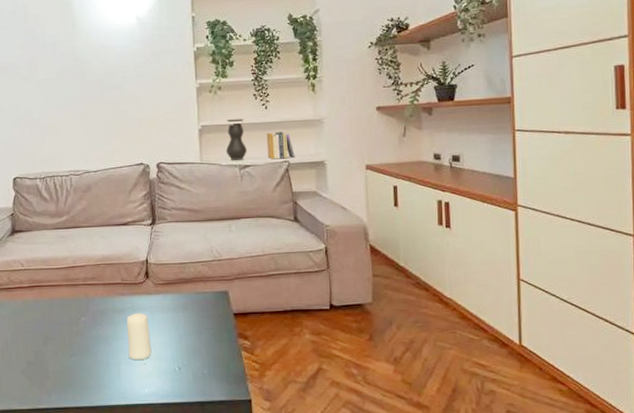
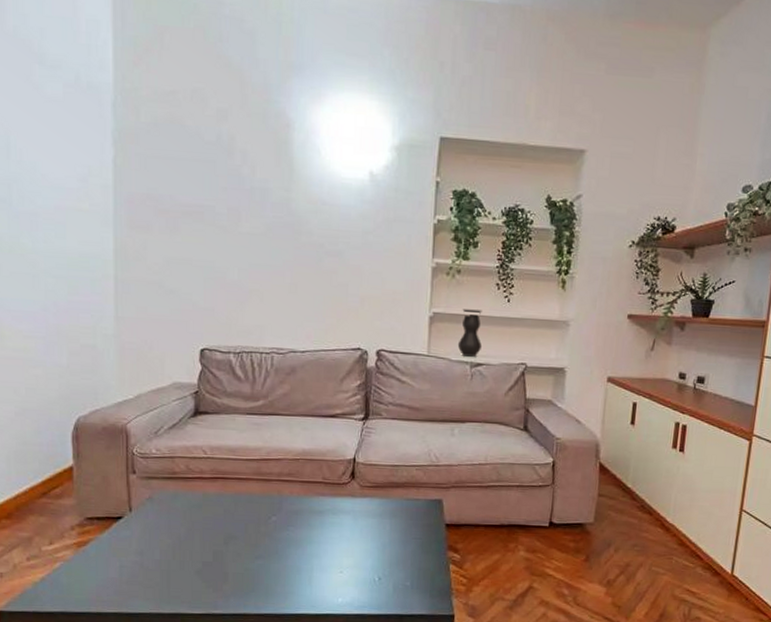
candle: present [126,313,152,360] -> none [323,516,350,567]
books: present [266,131,295,160] -> none [503,328,534,362]

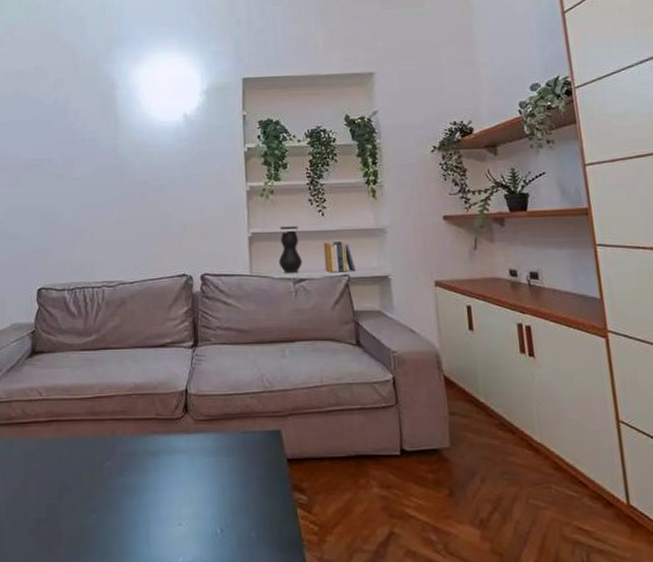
books: none [503,328,534,362] -> present [323,240,356,273]

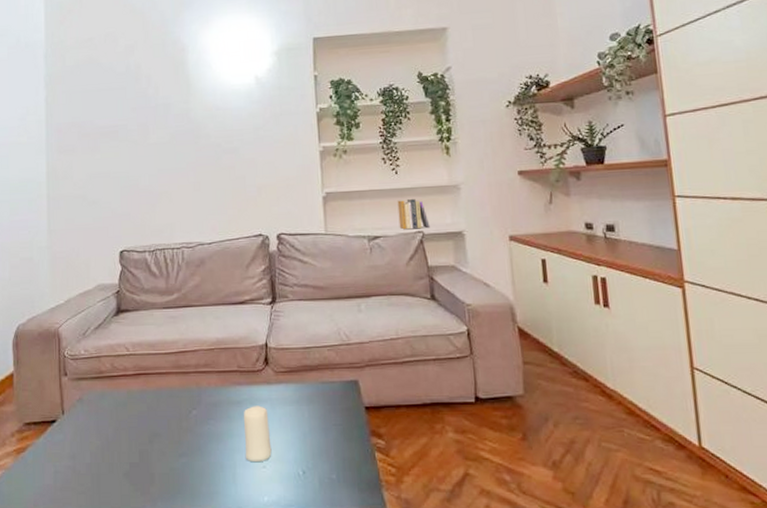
candle: none [159,457,189,518] -> present [243,406,272,461]
vase: present [278,226,303,273] -> none [352,185,377,231]

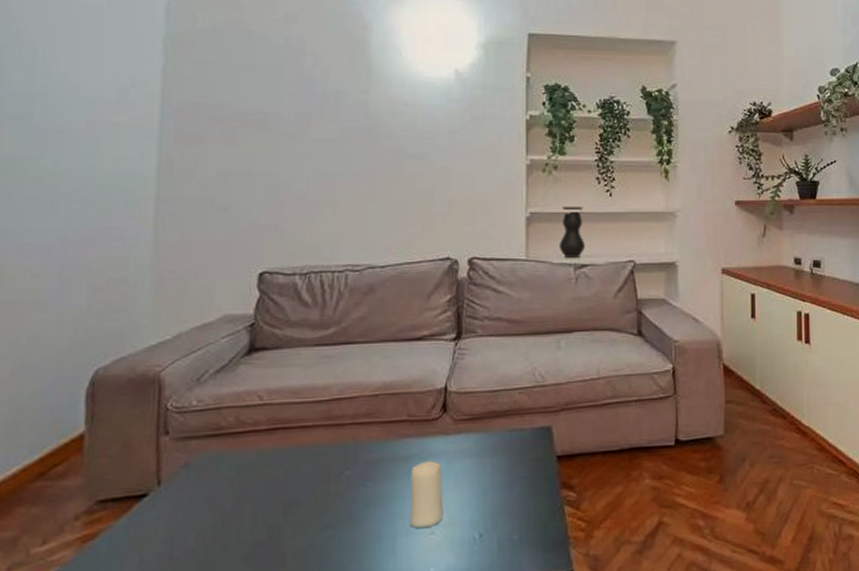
vase: none [352,185,377,231] -> present [558,207,586,258]
books: present [397,198,430,230] -> none [609,224,642,259]

